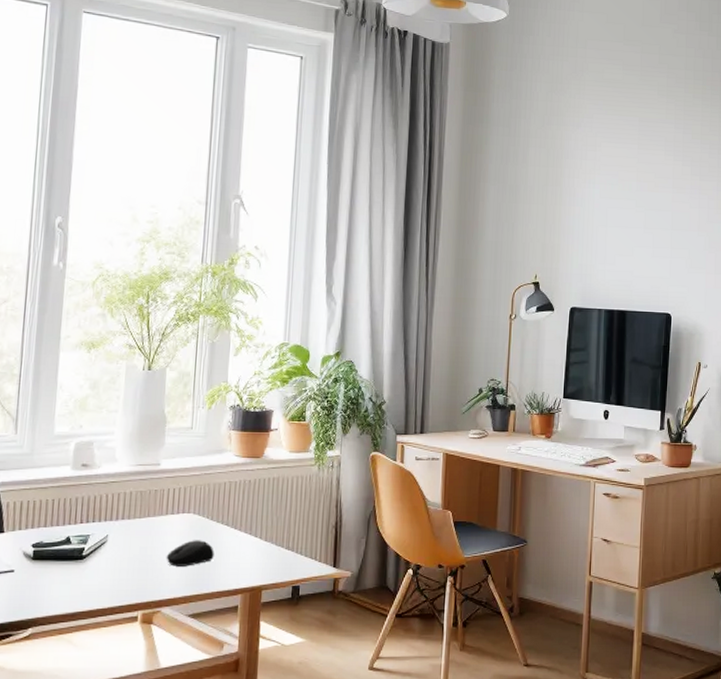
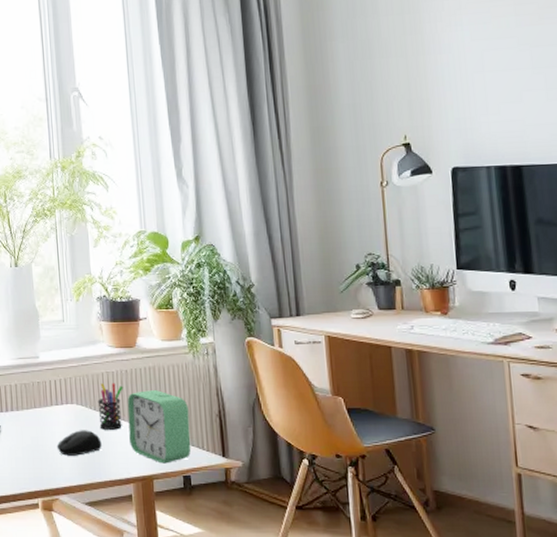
pen holder: none [214,493,245,540] -> present [97,383,123,430]
alarm clock: none [243,500,307,574] -> present [127,389,191,464]

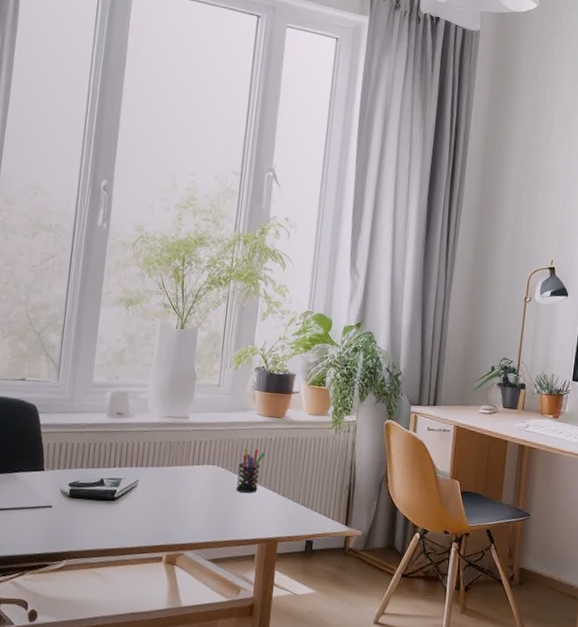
computer mouse: present [56,430,102,456] -> none [190,490,235,515]
alarm clock: present [127,389,191,464] -> none [261,458,323,528]

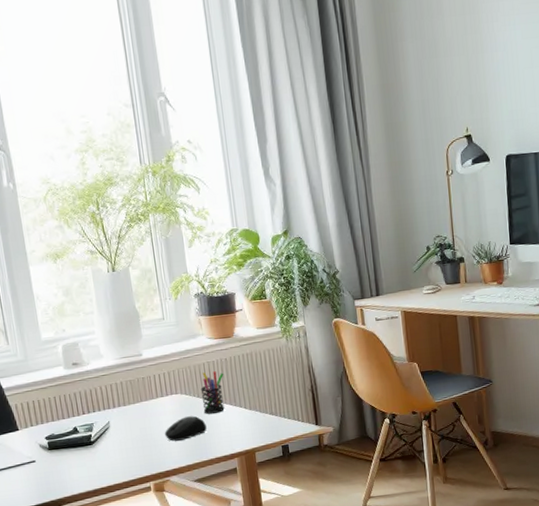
computer mouse: none [190,490,235,515] -> present [164,416,207,441]

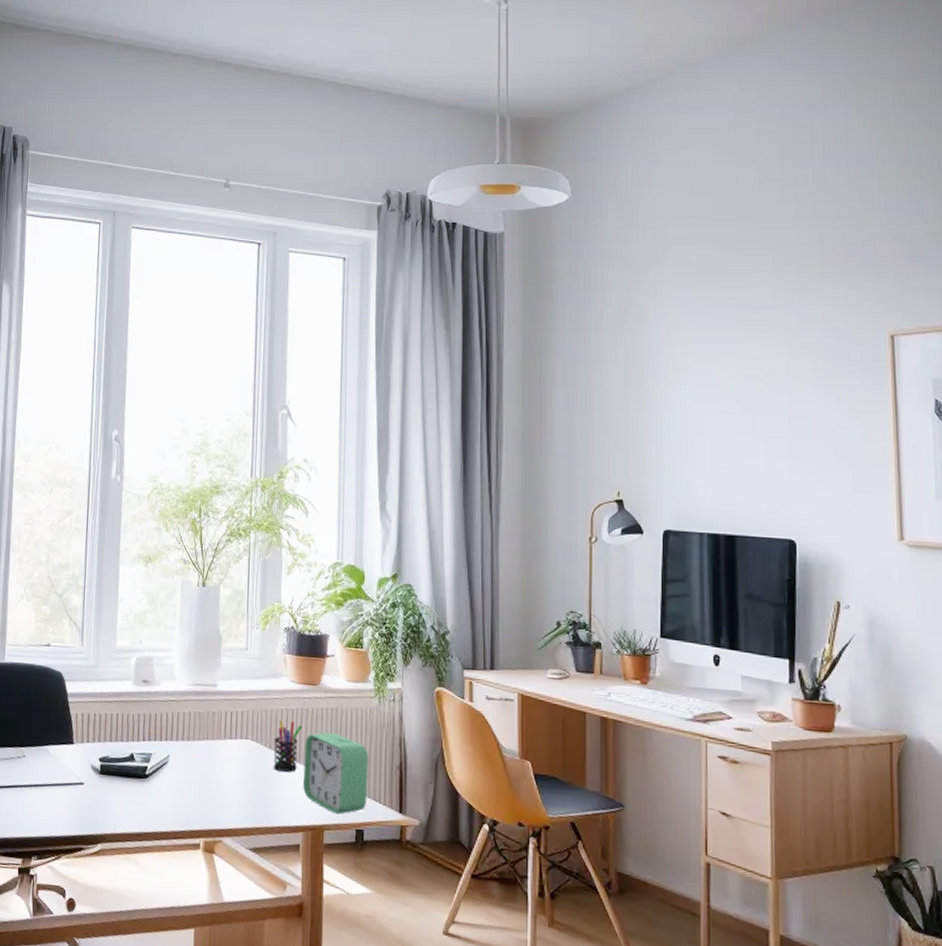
computer mouse: present [164,416,207,441] -> none [225,768,274,796]
alarm clock: none [228,373,288,438] -> present [303,732,369,814]

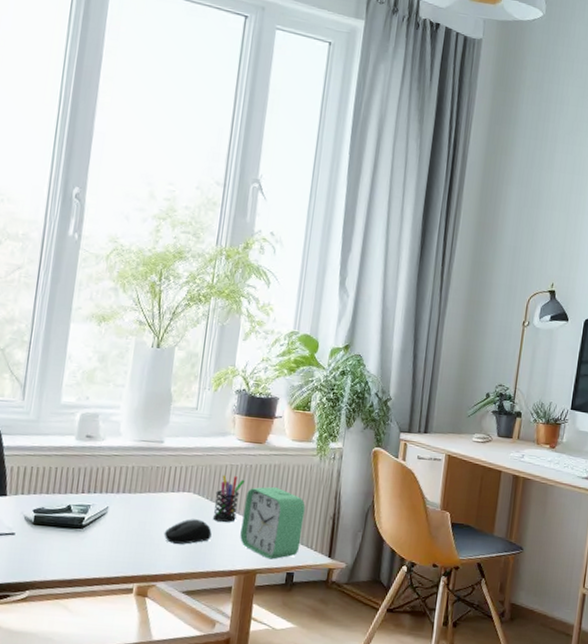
computer mouse: none [225,768,274,796] -> present [164,519,212,544]

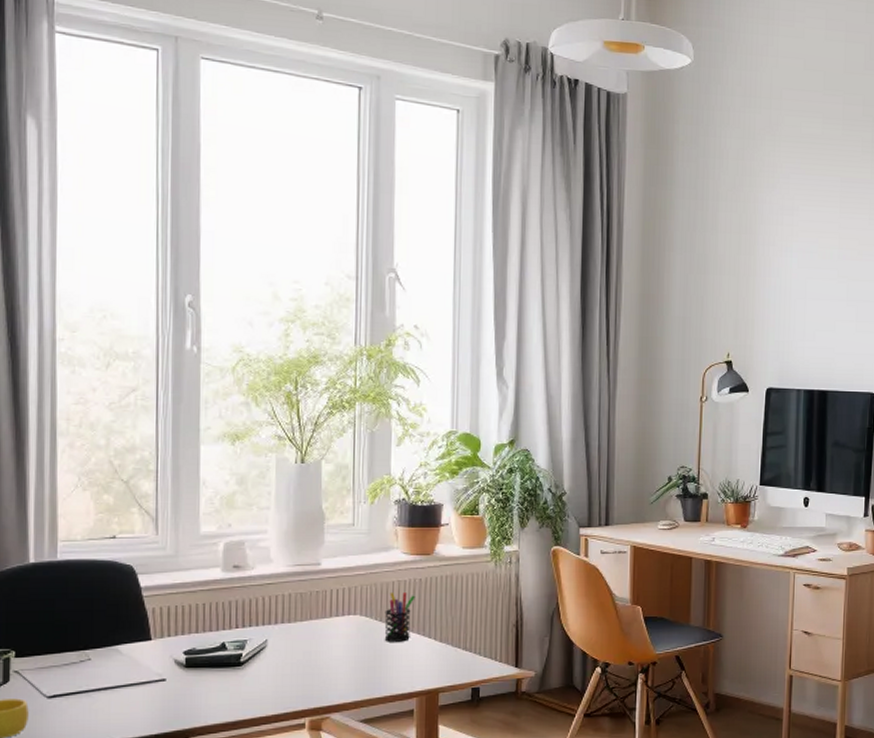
computer mouse: present [164,519,212,544] -> none [332,642,385,671]
alarm clock: present [240,486,306,559] -> none [417,599,485,676]

